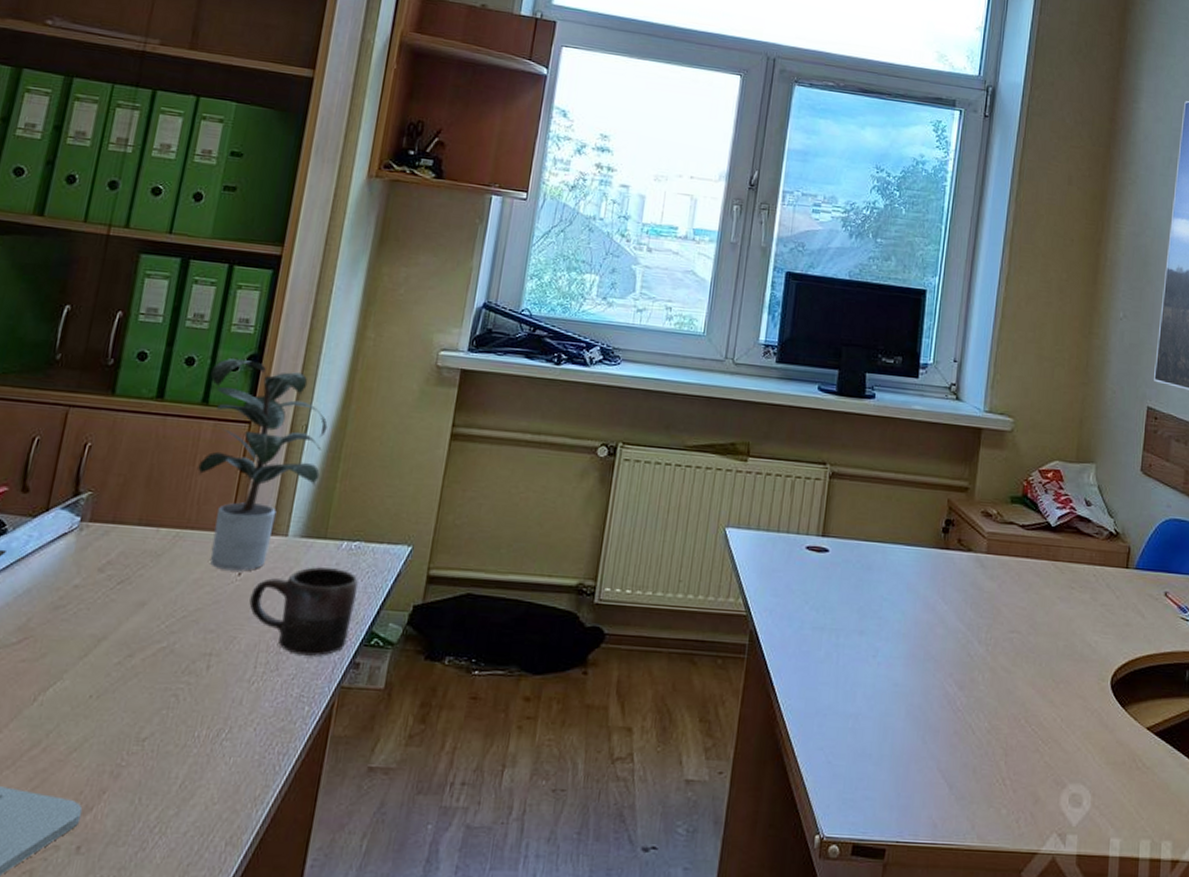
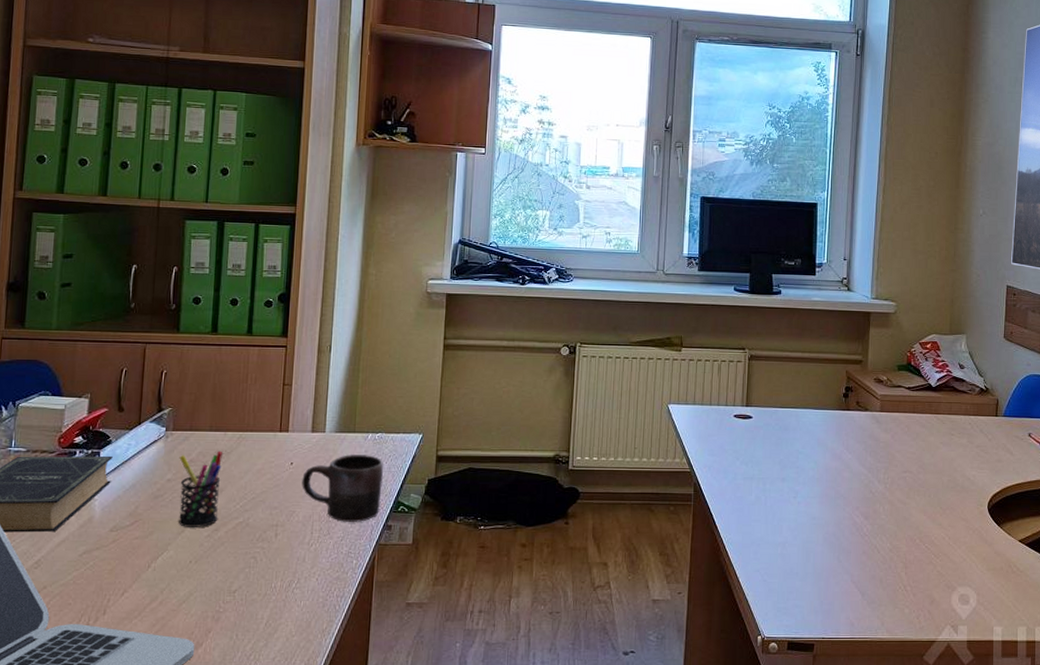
pen holder: none [81,551,151,651] -> present [179,451,222,527]
potted plant: present [198,358,328,571] -> none [250,298,347,461]

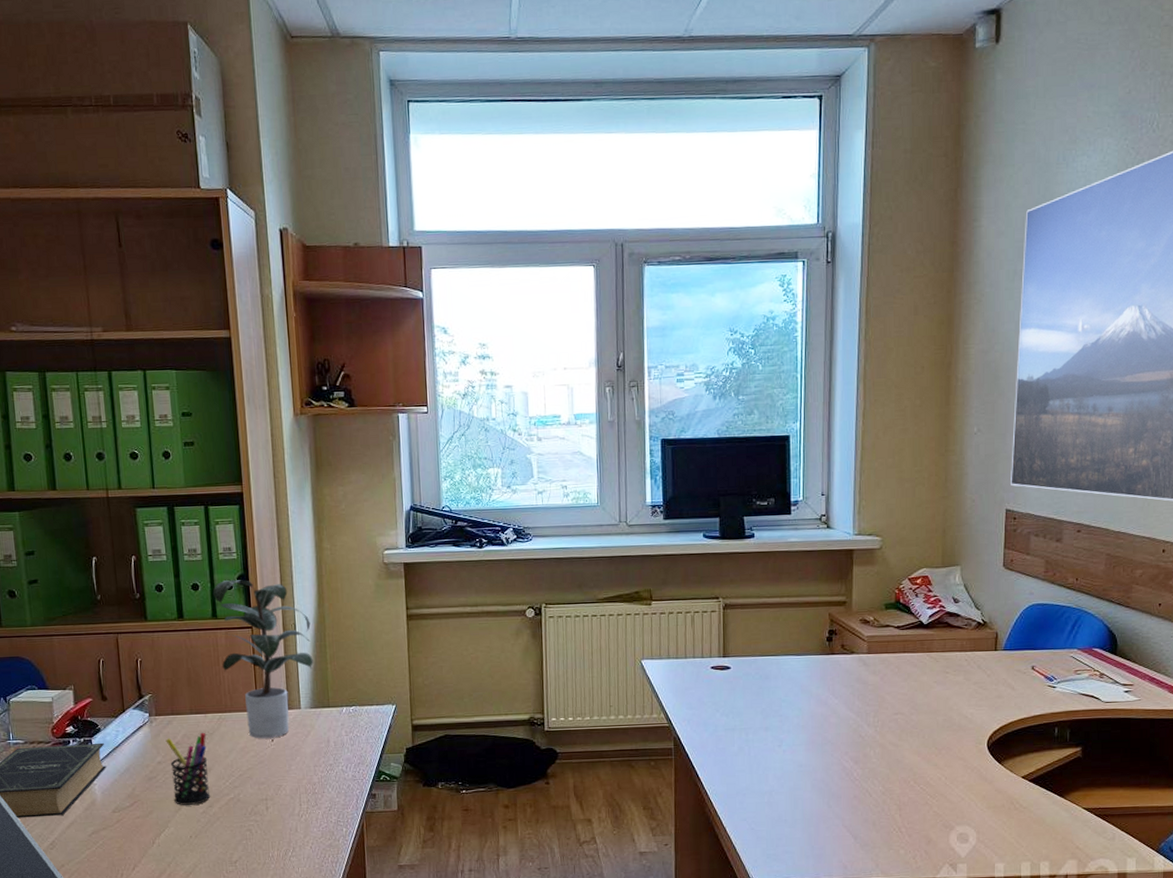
potted plant: none [250,298,347,461] -> present [212,580,313,739]
mug: present [302,455,383,522] -> none [284,728,363,793]

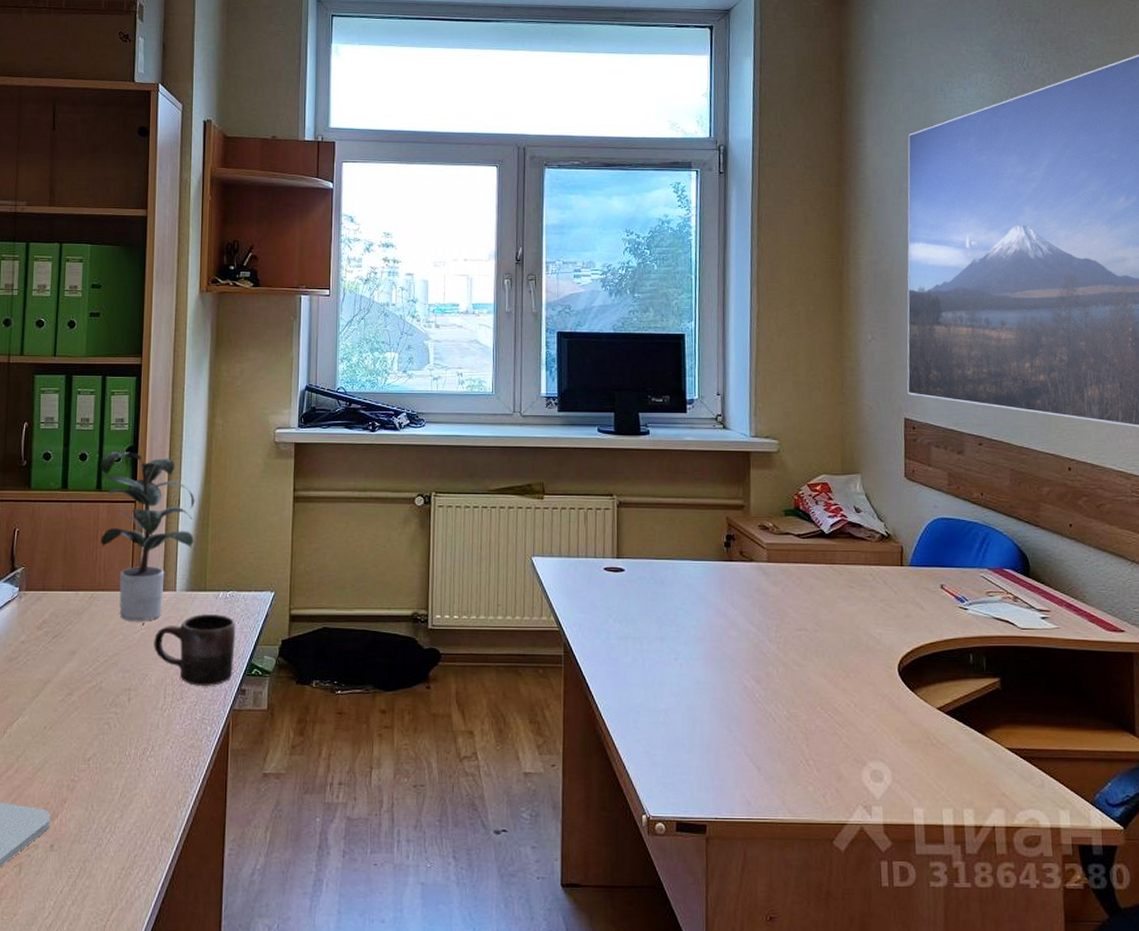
pen holder: present [165,732,211,805] -> none [32,611,74,691]
mug: none [284,728,363,793] -> present [154,614,235,686]

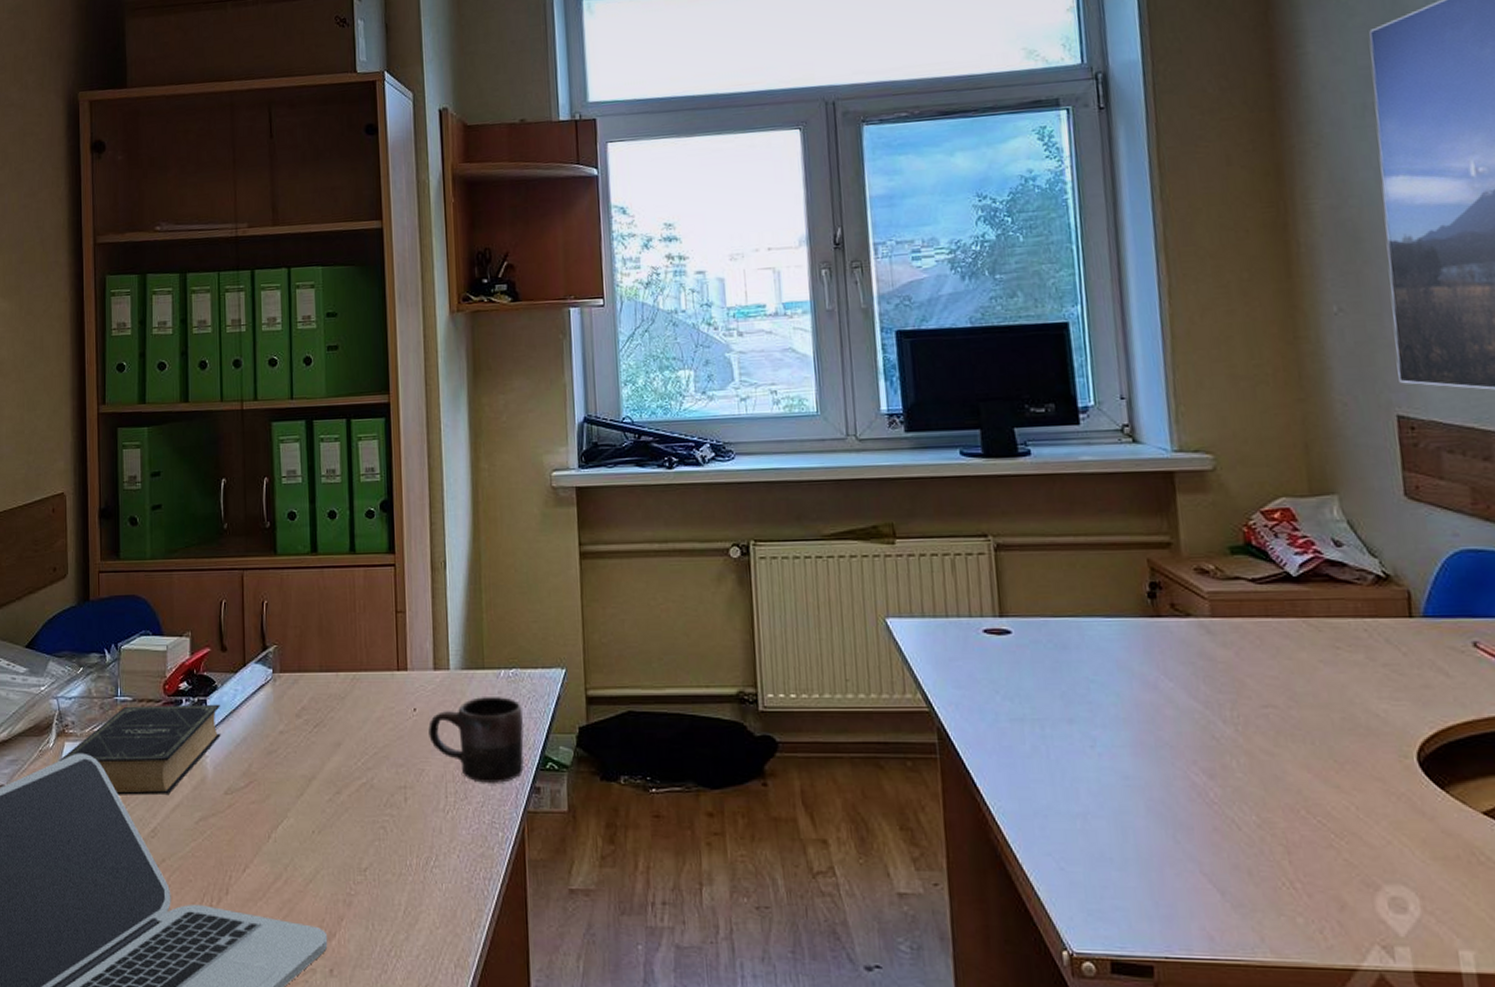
potted plant: present [100,452,195,622] -> none [351,506,466,707]

